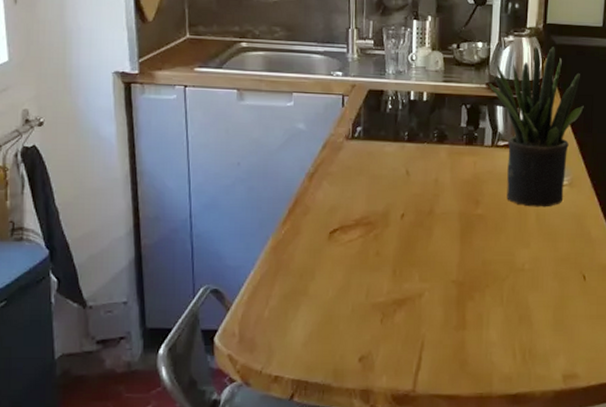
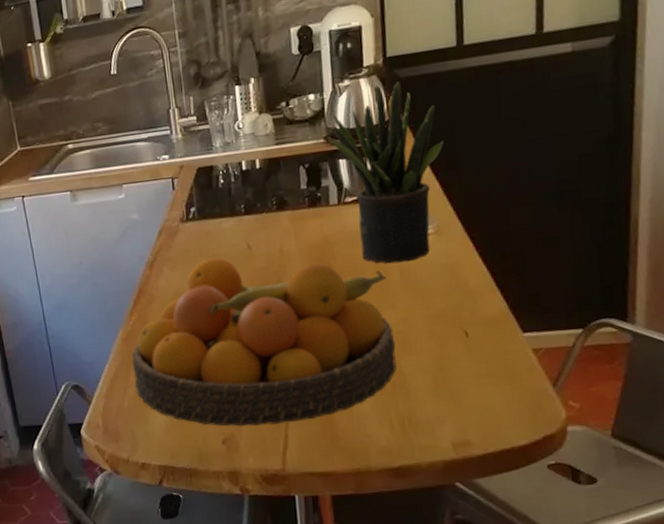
fruit bowl: none [278,178,526,347] -> present [132,257,396,427]

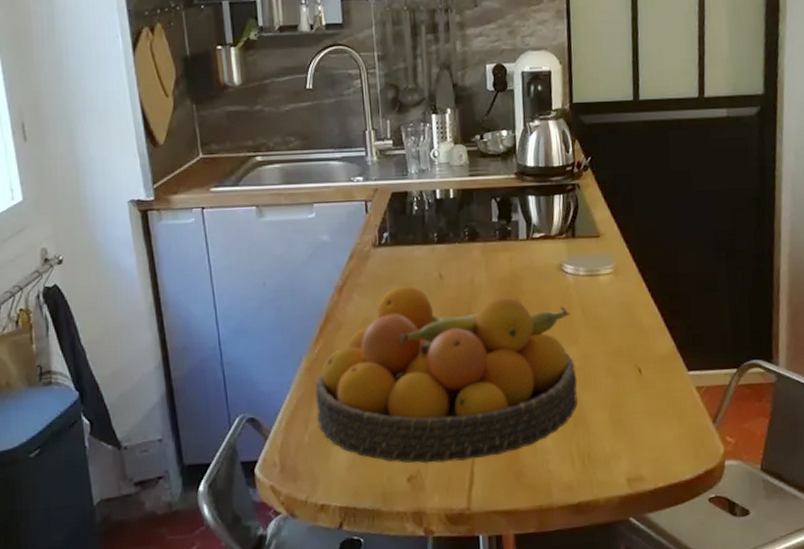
potted plant: present [327,81,444,264] -> none [518,127,622,301]

